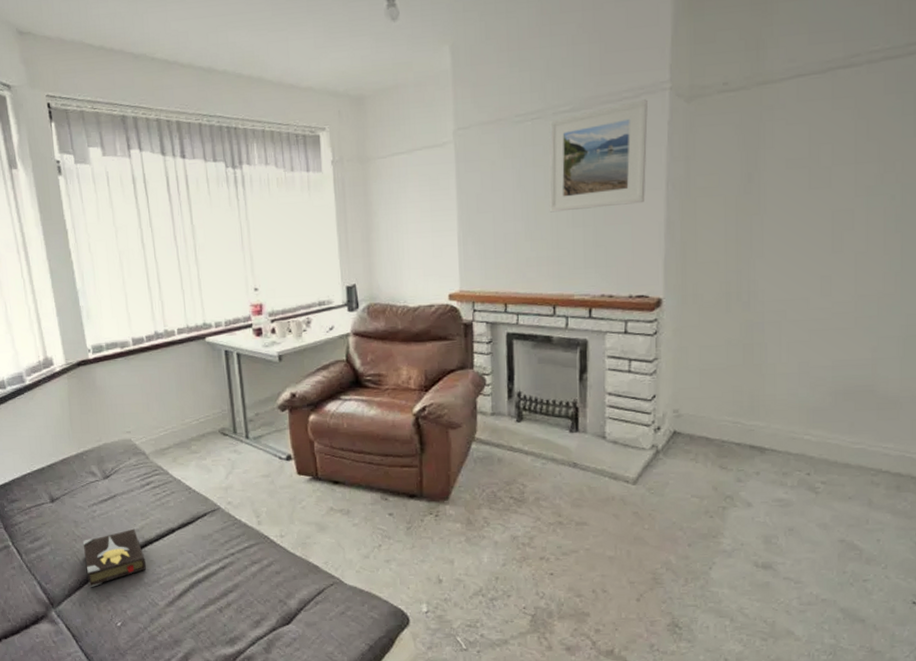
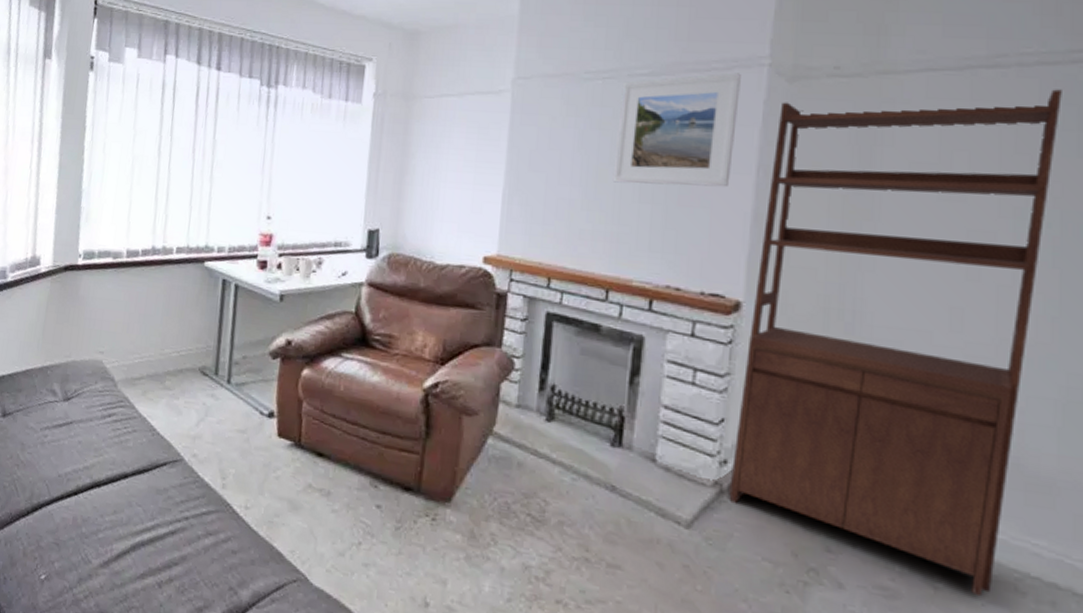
hardback book: present [82,528,146,588] -> none [20,464,89,526]
bookshelf: none [663,80,902,493] -> present [729,89,1062,597]

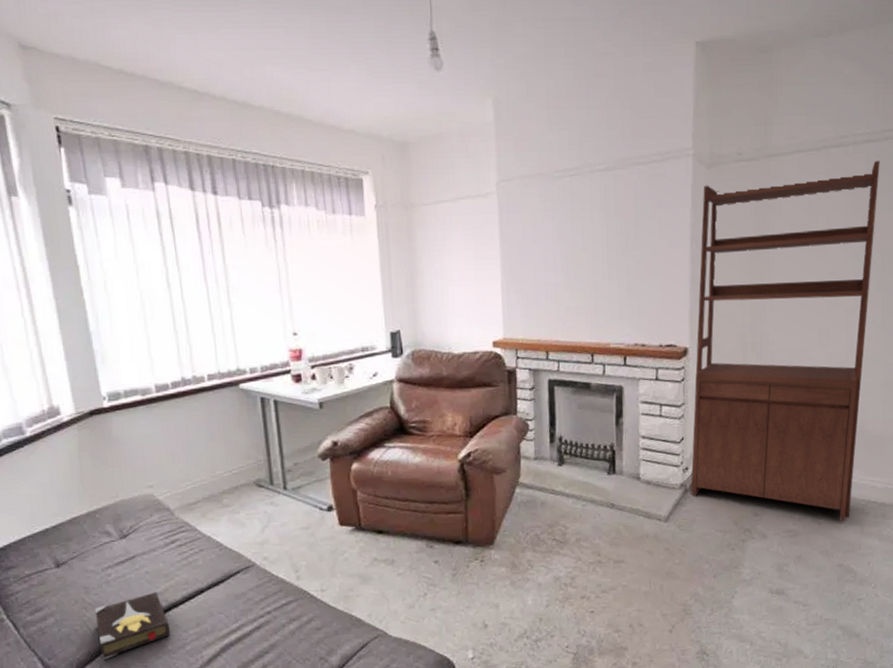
hardback book: none [20,464,89,526] -> present [94,591,170,661]
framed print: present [612,73,741,187] -> none [586,163,674,265]

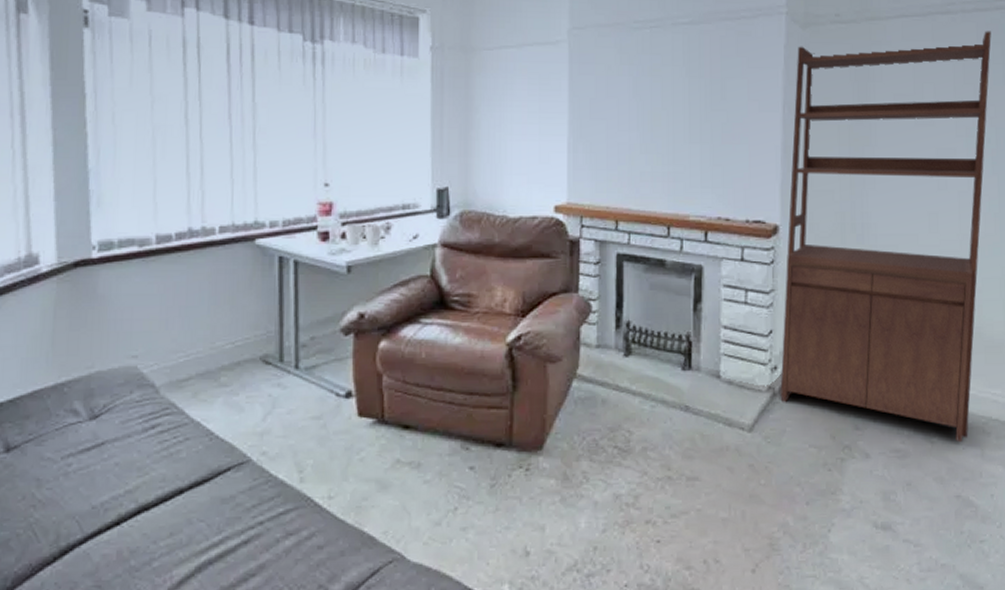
hardback book: present [94,591,170,661] -> none [44,489,136,576]

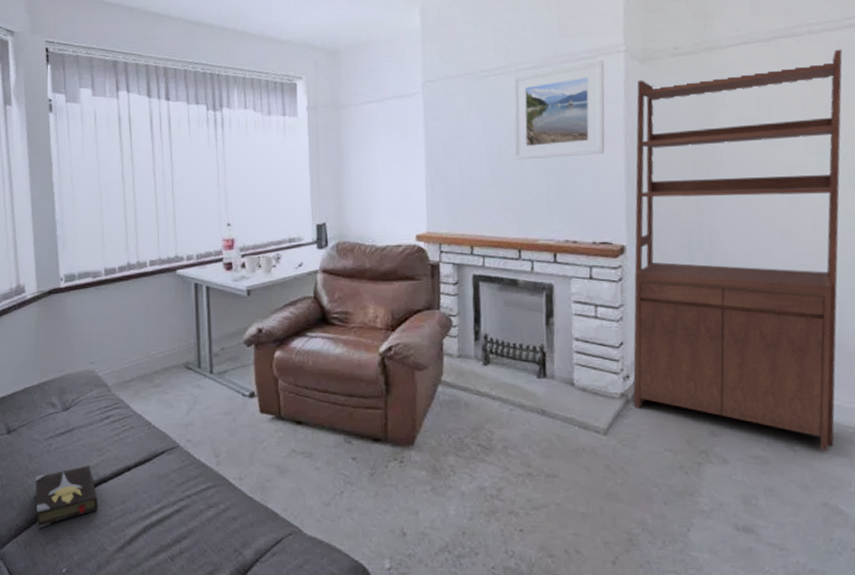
hardback book: none [44,489,136,576] -> present [35,465,98,529]
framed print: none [665,21,765,126] -> present [511,60,605,160]

